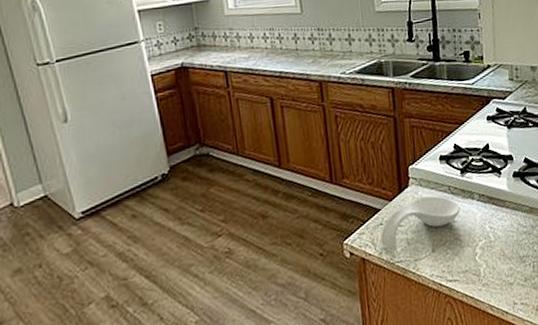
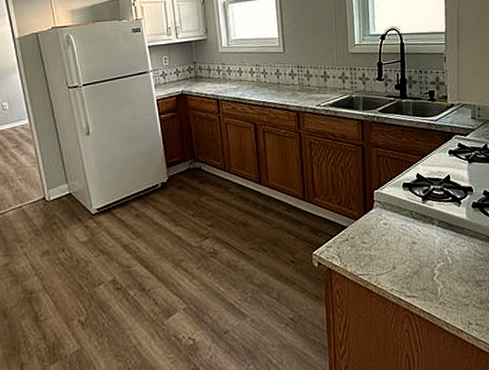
spoon rest: present [380,195,461,252] -> none [346,218,421,265]

